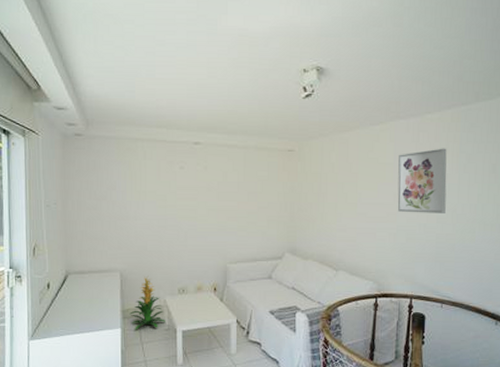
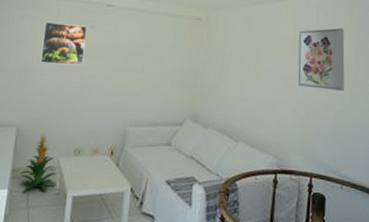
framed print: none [132,165,177,208] -> present [40,21,88,66]

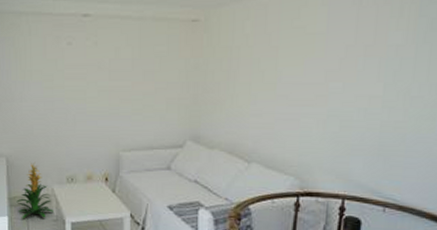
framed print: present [40,21,88,66] -> none [17,42,65,89]
wall art: present [298,28,345,91] -> none [329,11,401,95]

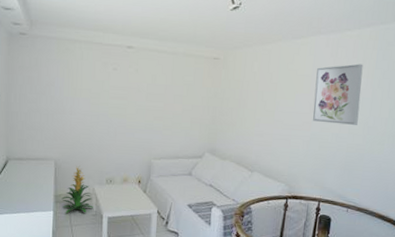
wall art: none [329,11,401,95] -> present [313,63,363,125]

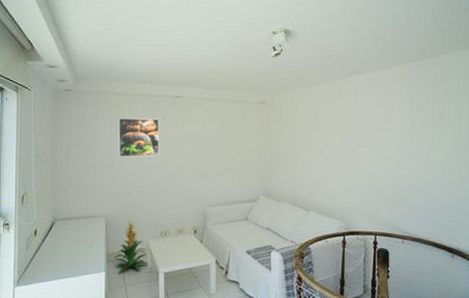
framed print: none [69,64,110,106] -> present [118,117,160,157]
wall art: present [313,63,363,125] -> none [359,99,402,157]

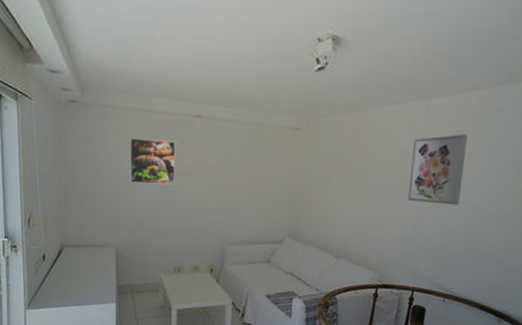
indoor plant: present [114,221,148,272] -> none [125,253,160,305]
wall art: none [359,99,402,157] -> present [408,134,468,205]

